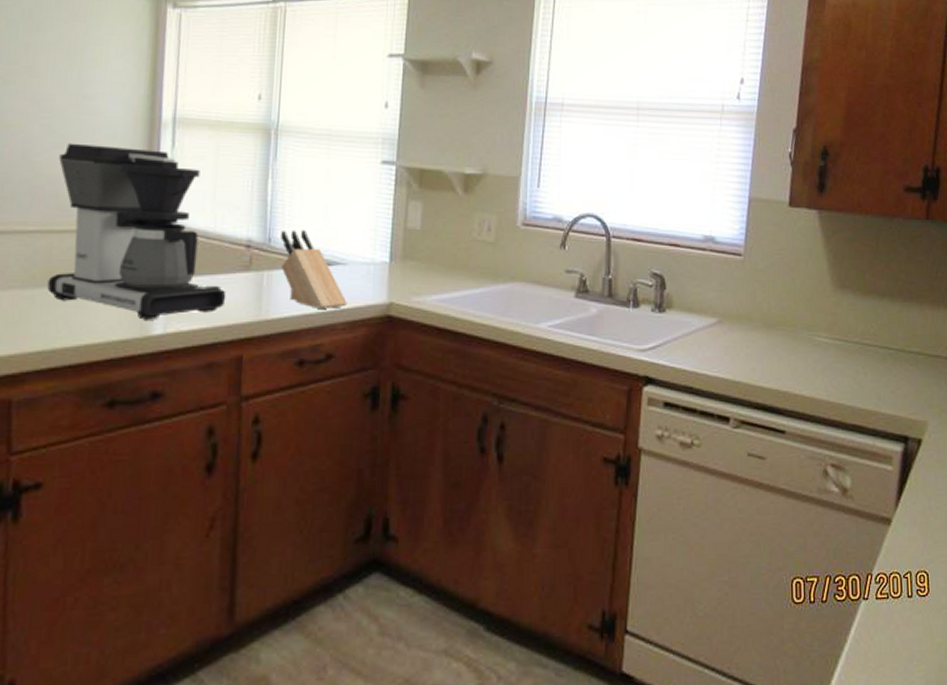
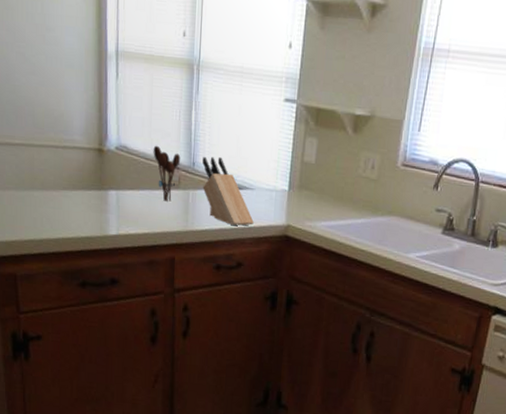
coffee maker: present [47,143,226,320] -> none [33,70,162,223]
utensil holder: none [216,221,253,288] -> present [153,145,181,203]

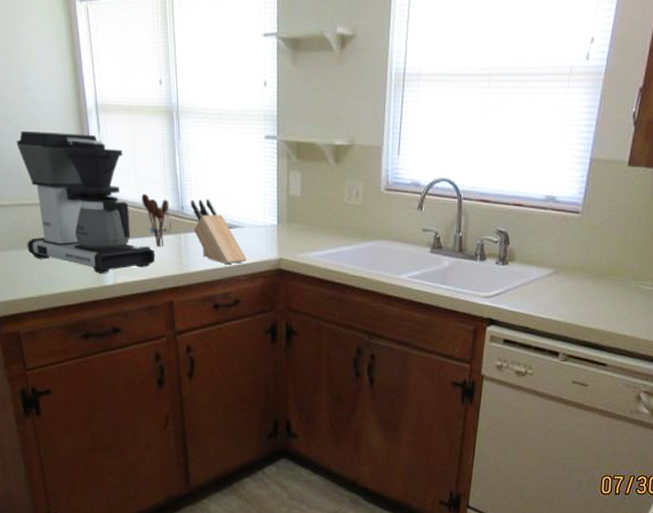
coffee maker: none [33,70,162,223] -> present [16,130,156,274]

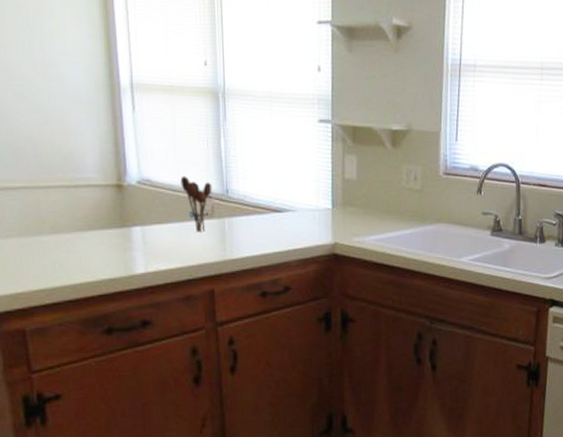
coffee maker: present [16,130,156,274] -> none [34,108,195,261]
knife block: present [191,199,247,264] -> none [237,182,298,249]

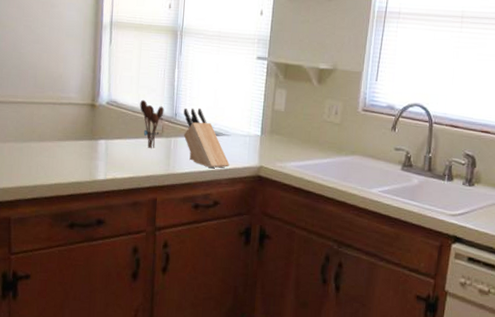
knife block: none [237,182,298,249] -> present [183,108,229,168]

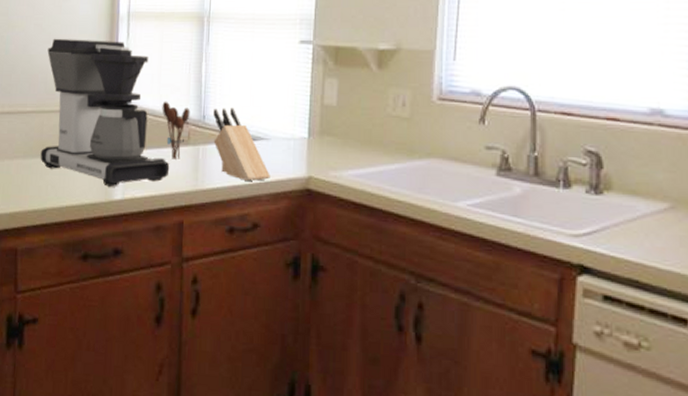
coffee maker: none [31,39,146,169] -> present [40,38,170,187]

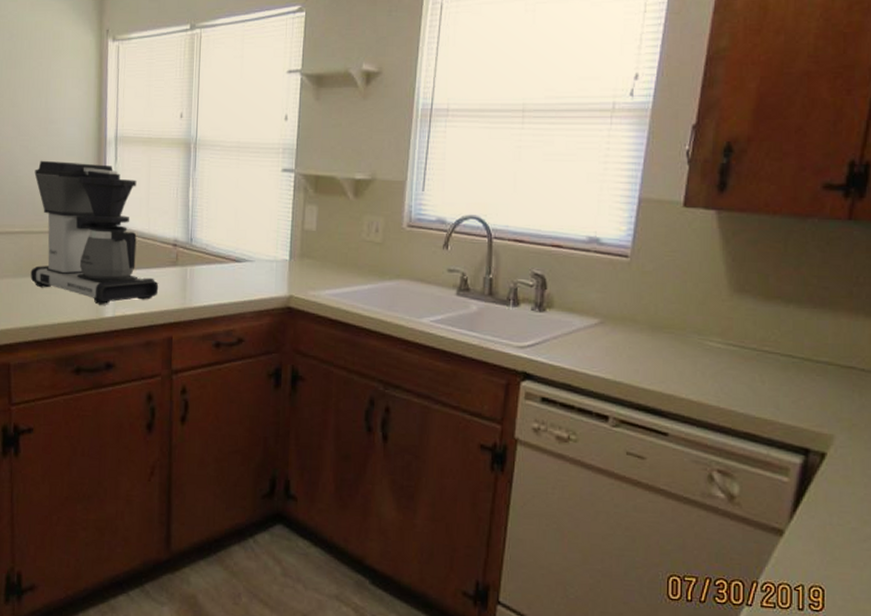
utensil holder: present [162,101,191,161] -> none [150,224,178,281]
knife block: present [213,108,270,181] -> none [200,231,254,300]

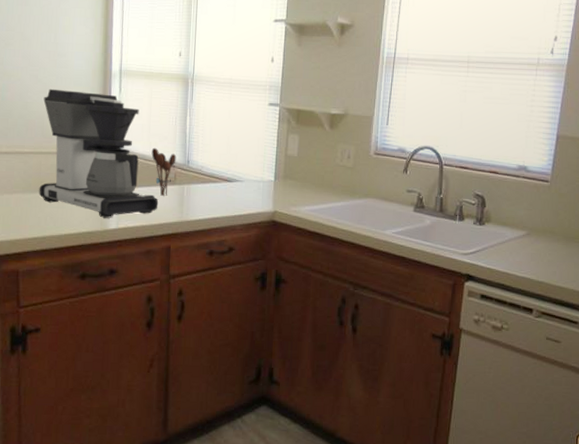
utensil holder: none [150,224,178,281] -> present [151,147,177,197]

